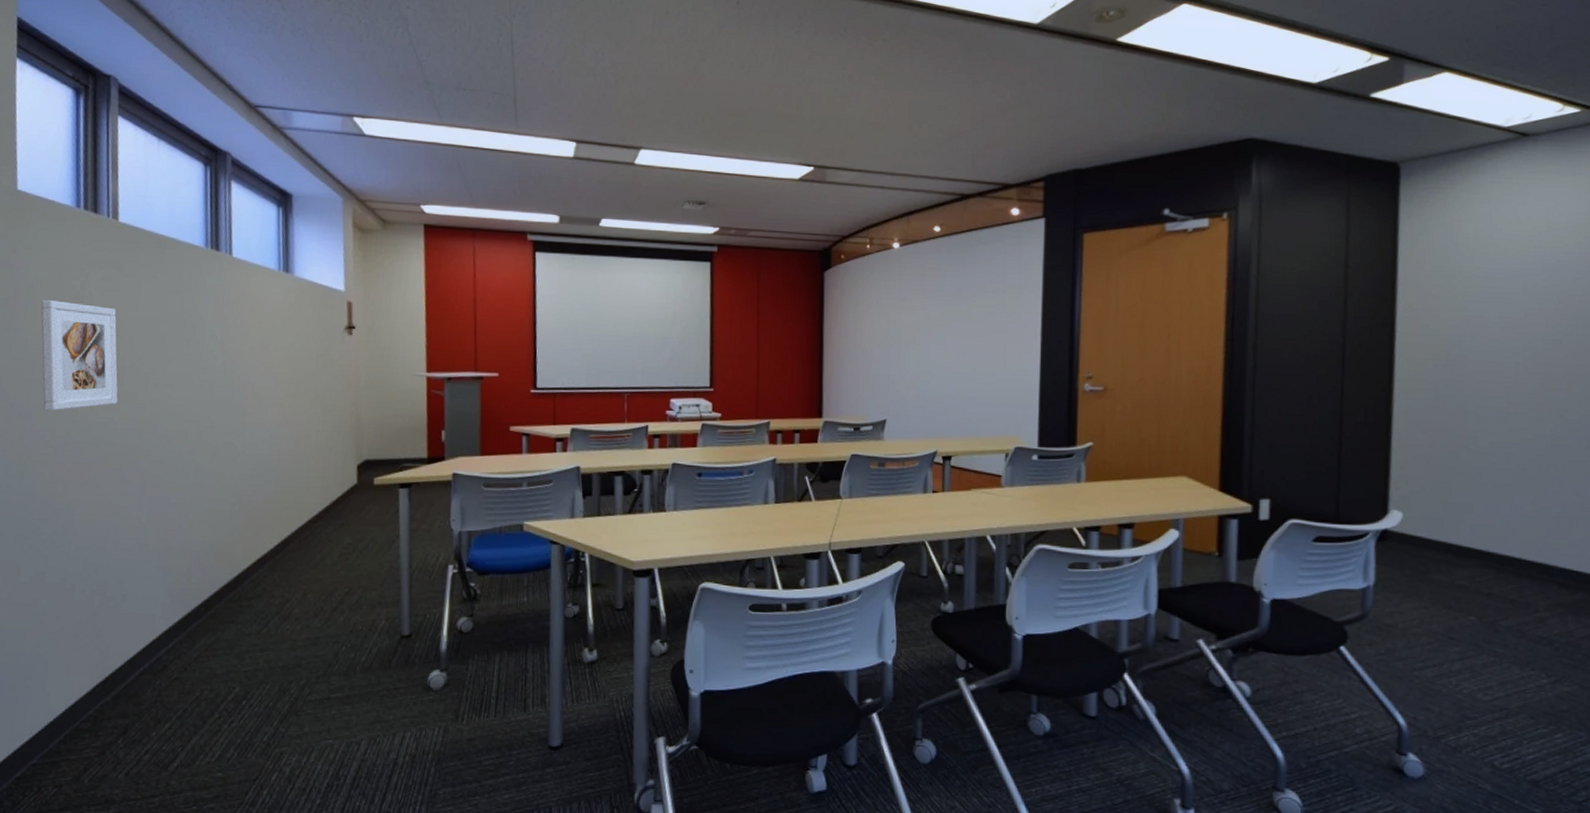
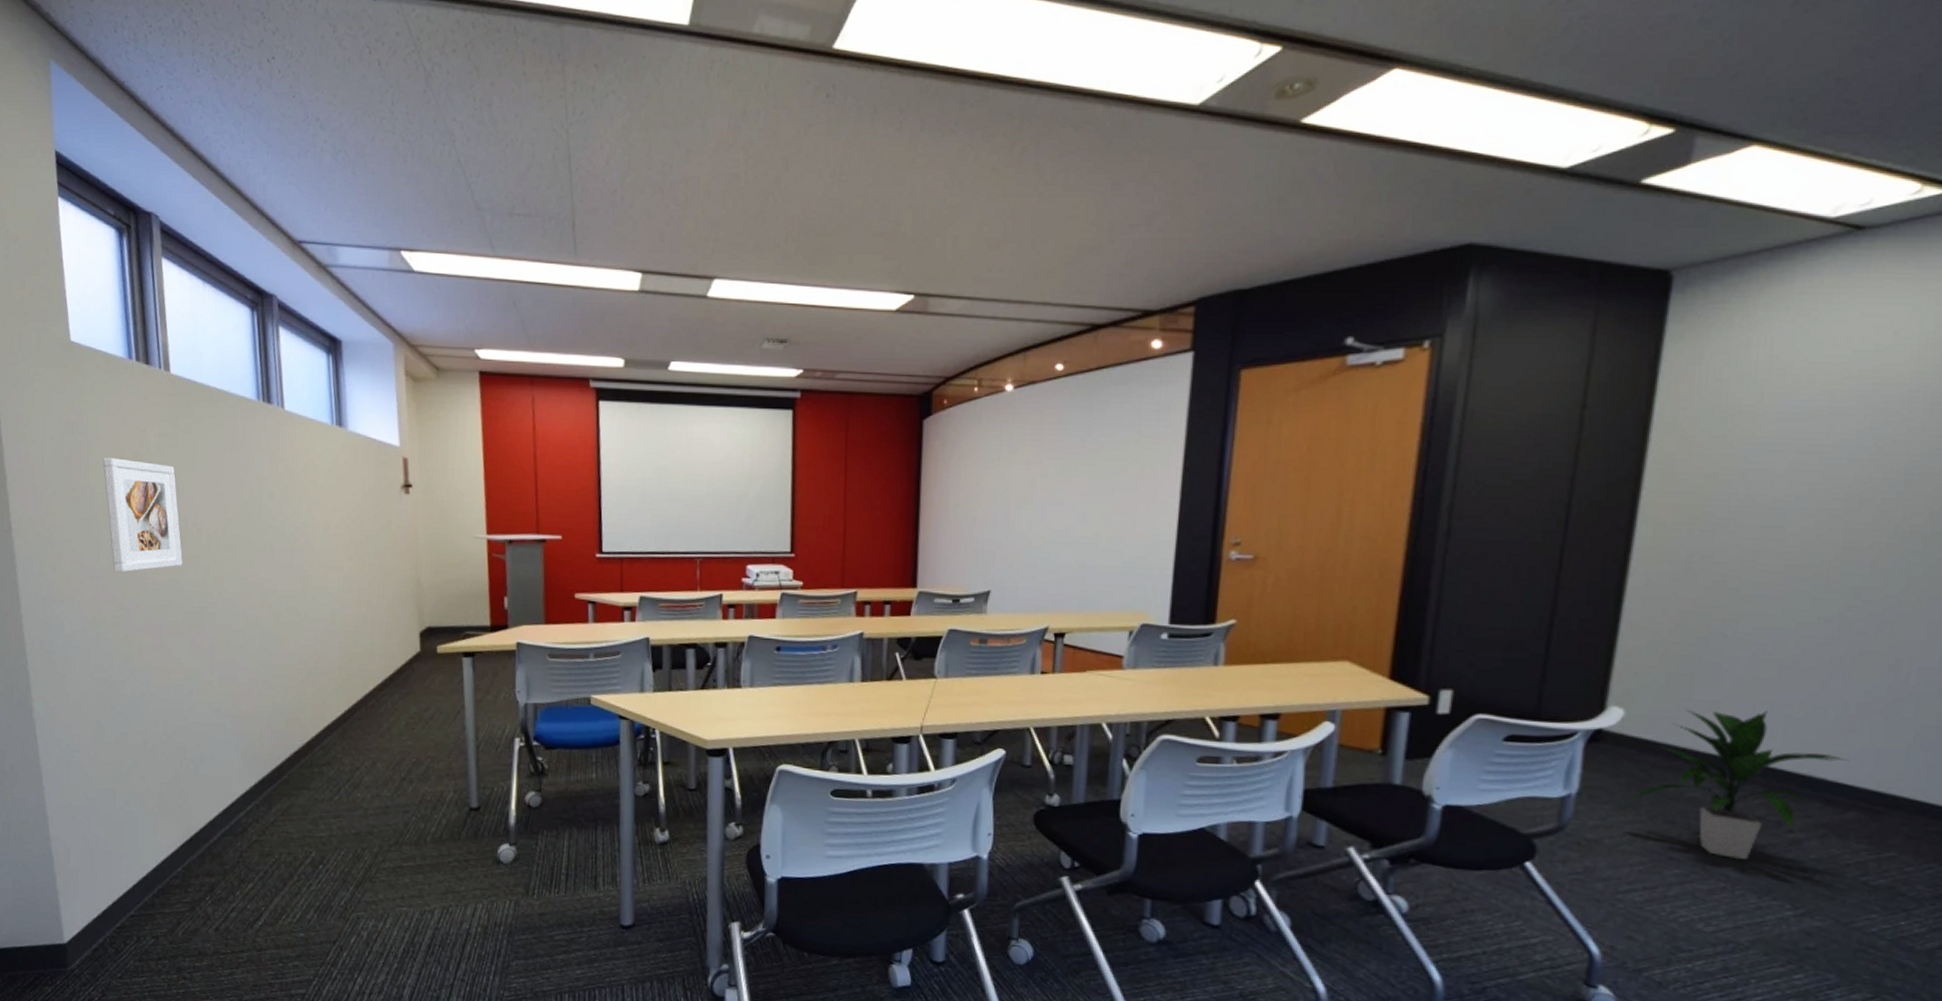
indoor plant: none [1414,510,1571,636] -> present [1628,708,1848,859]

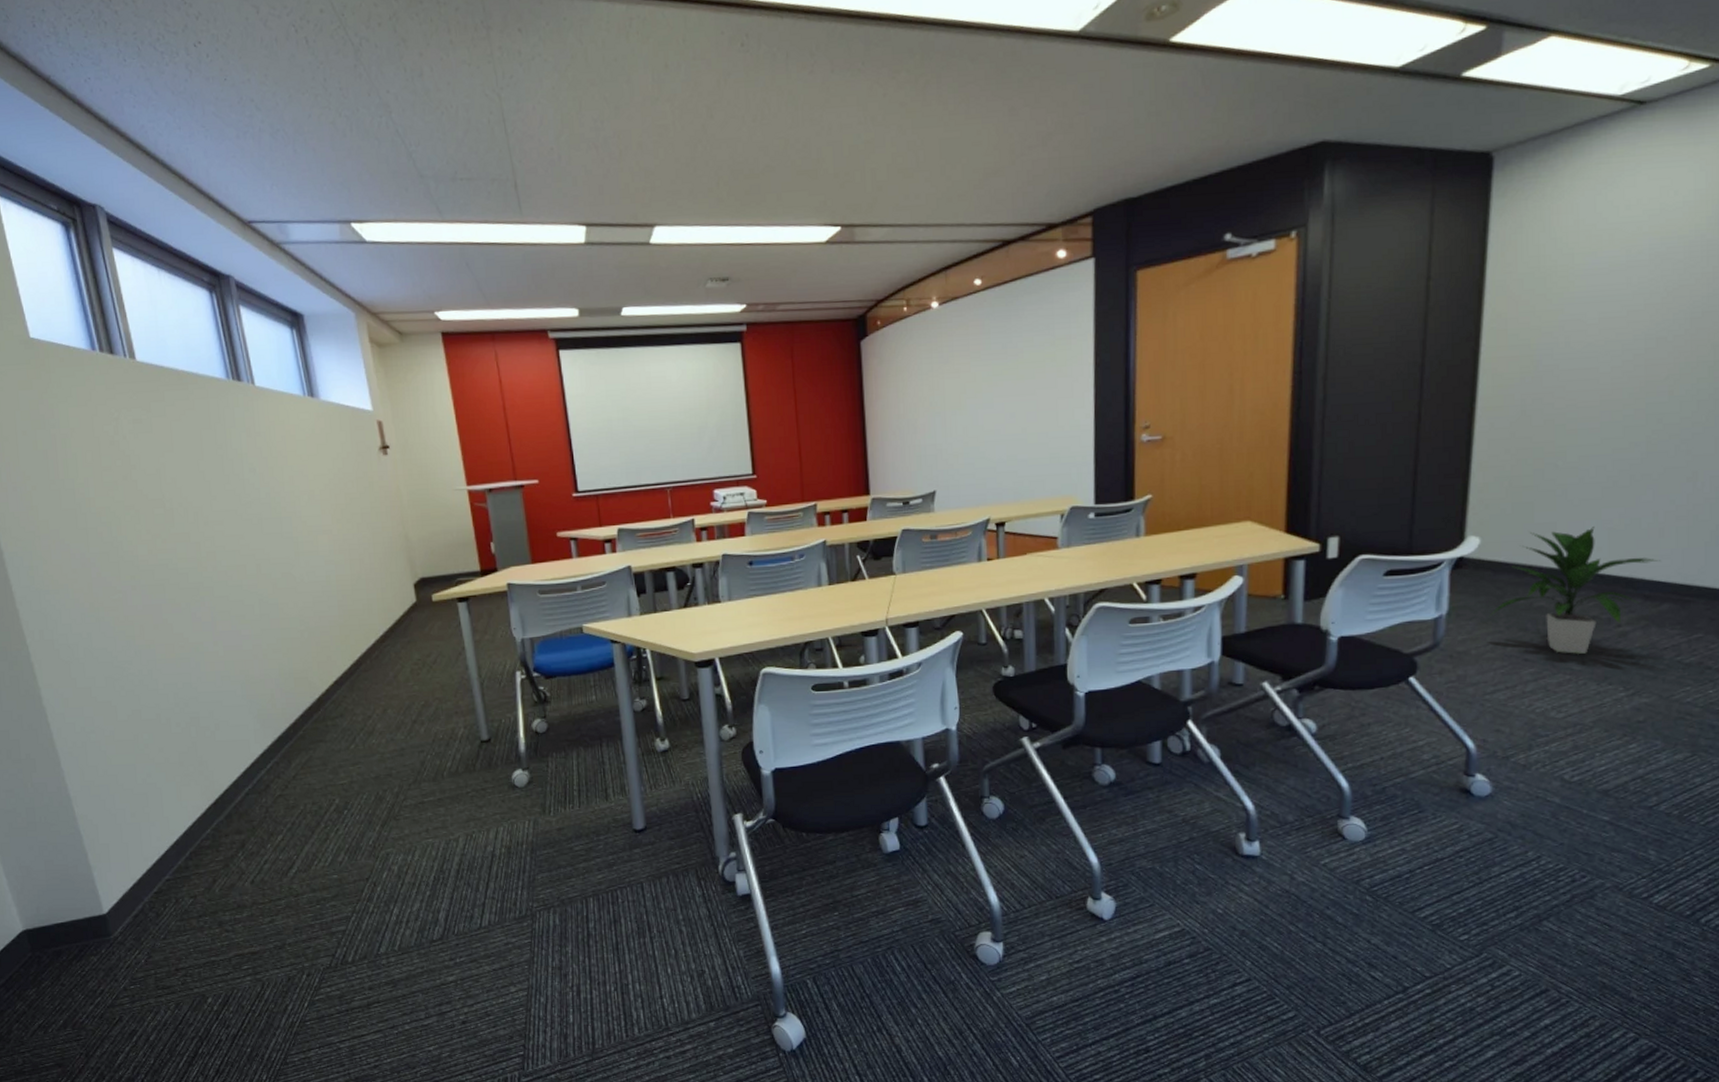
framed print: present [102,458,183,573] -> none [79,448,174,558]

